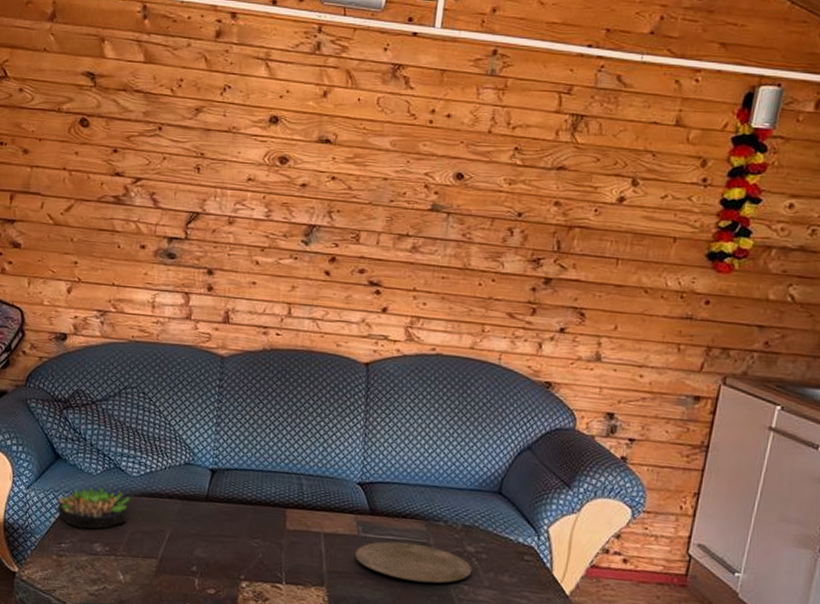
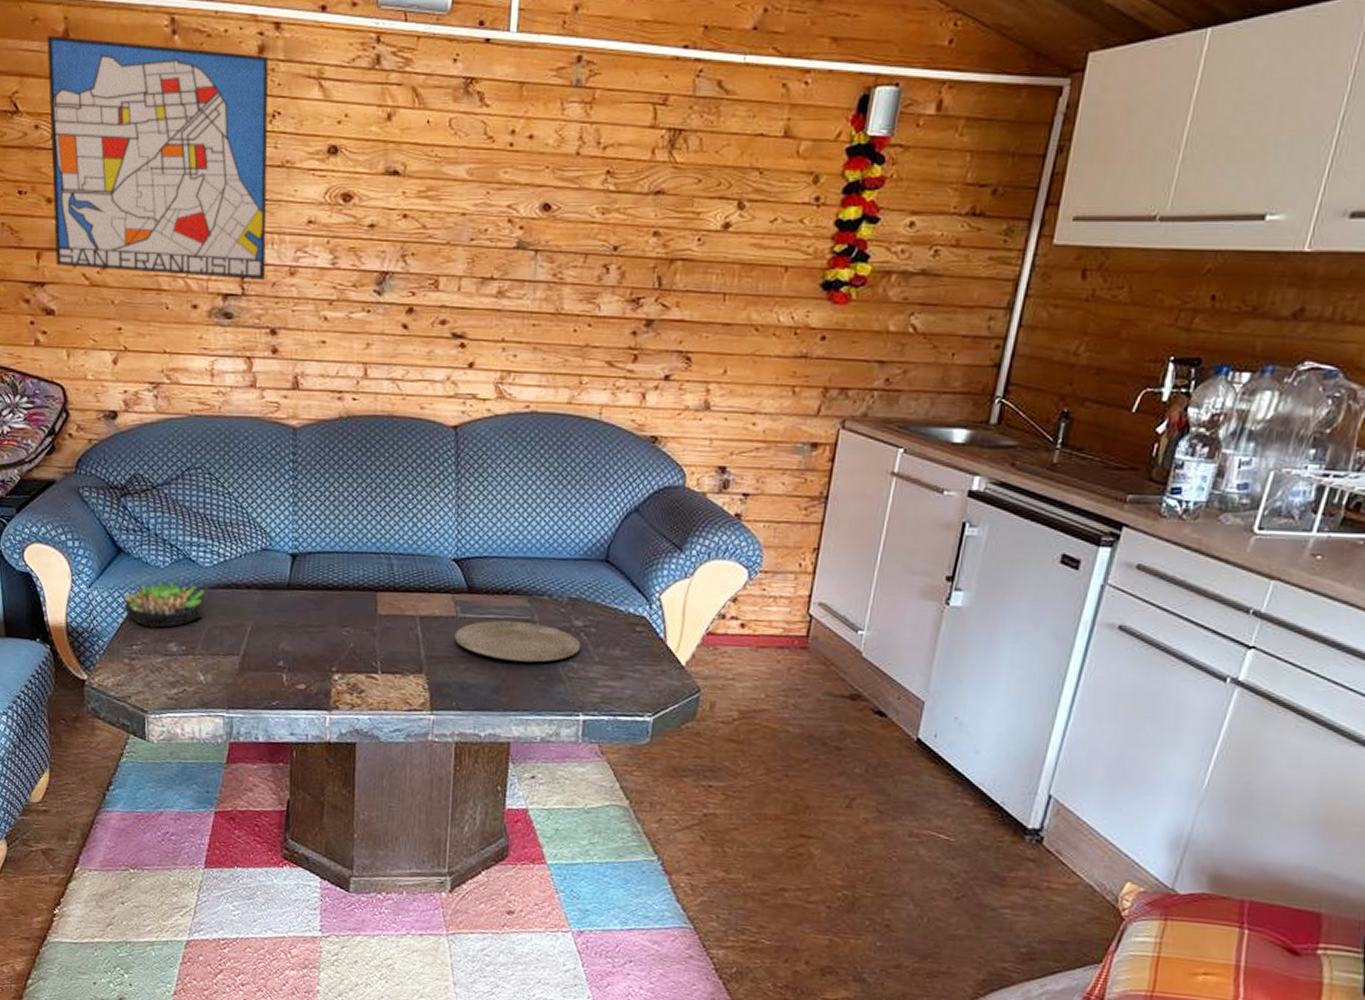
wall art: none [26,16,224,227] -> present [47,35,269,280]

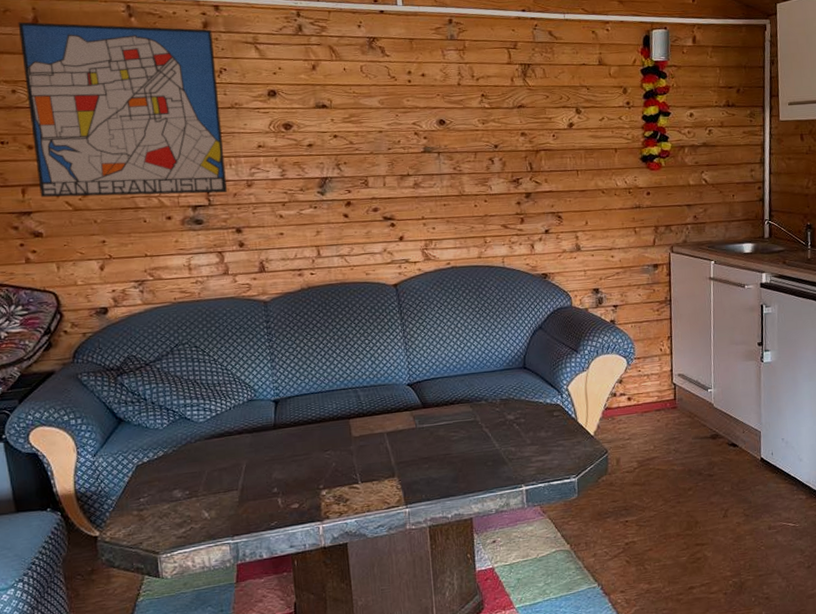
succulent plant: present [124,581,205,628] -> none [128,438,203,481]
plate: present [455,620,581,663] -> none [417,422,516,455]

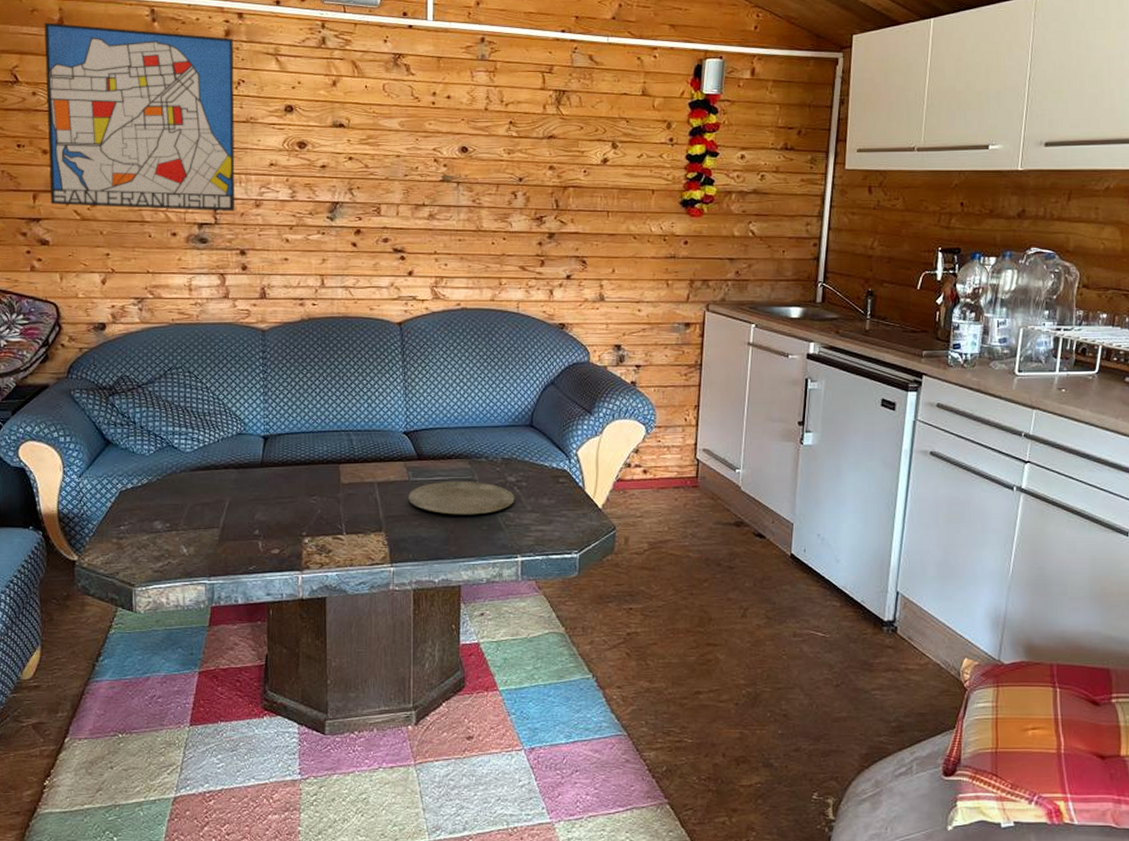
plate: none [417,422,516,455] -> present [408,481,515,515]

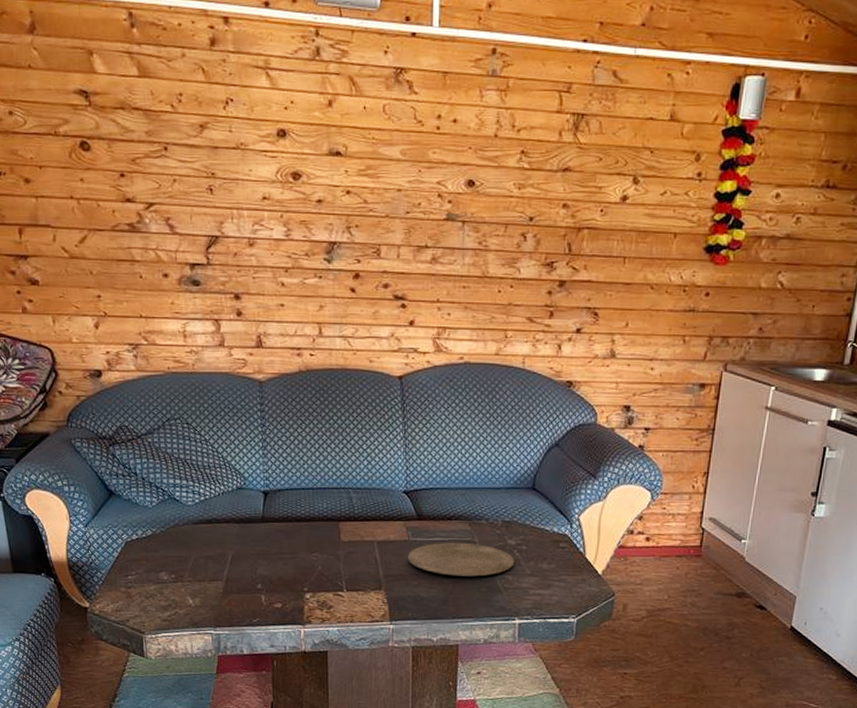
wall art: present [44,22,235,211] -> none [15,28,228,250]

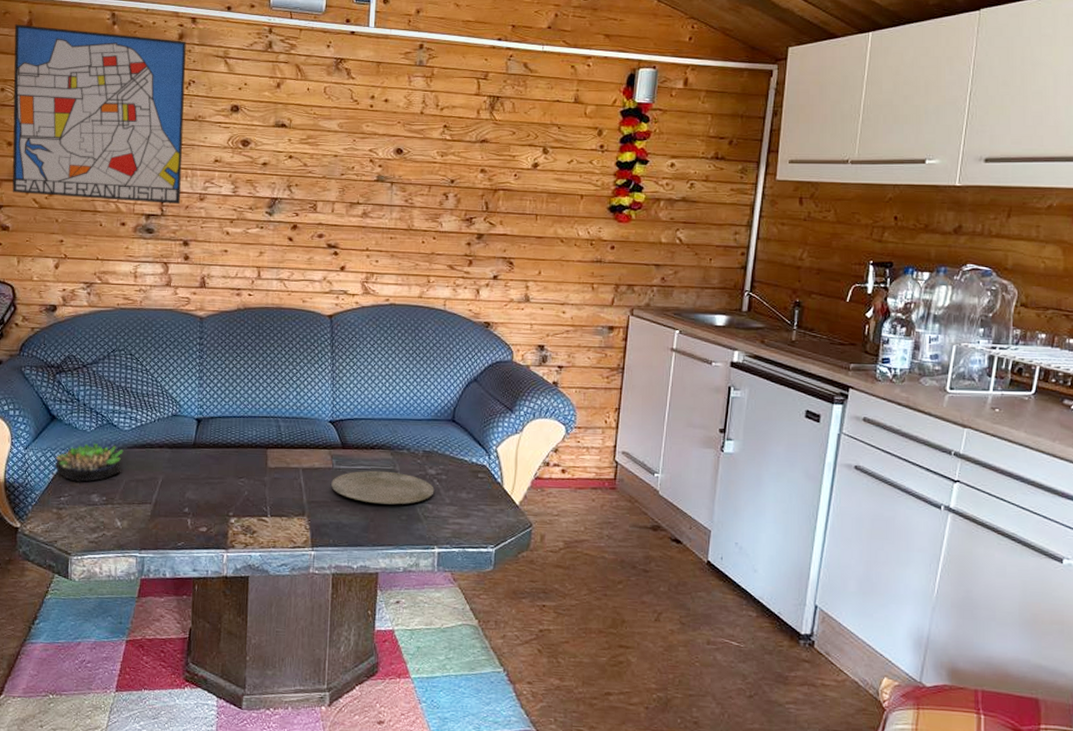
wall art: none [15,28,228,250] -> present [12,24,187,204]
succulent plant: none [118,518,189,560] -> present [54,442,124,482]

